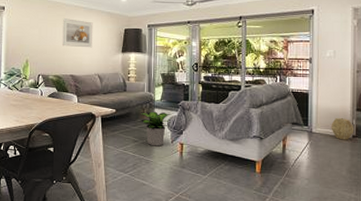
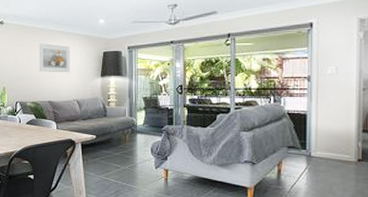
potted plant: present [140,111,171,147] -> none [121,137,154,173]
woven basket: present [331,118,354,140] -> none [332,141,360,164]

